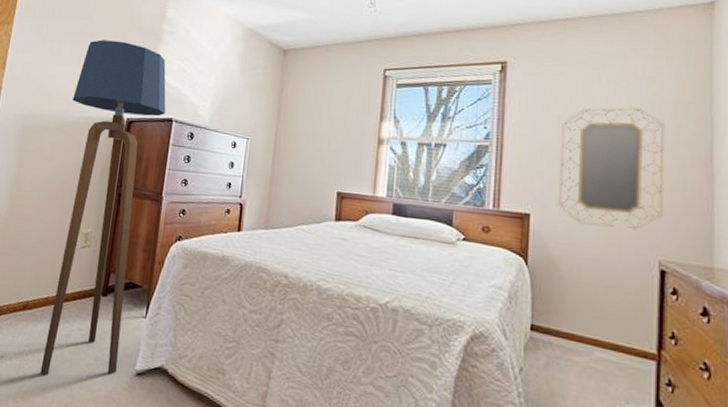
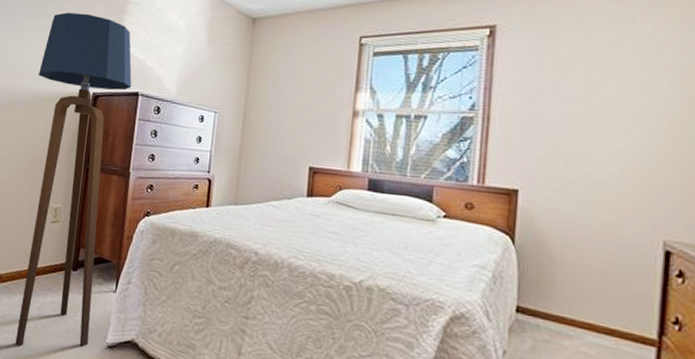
home mirror: present [559,108,665,230] -> none [551,74,676,208]

